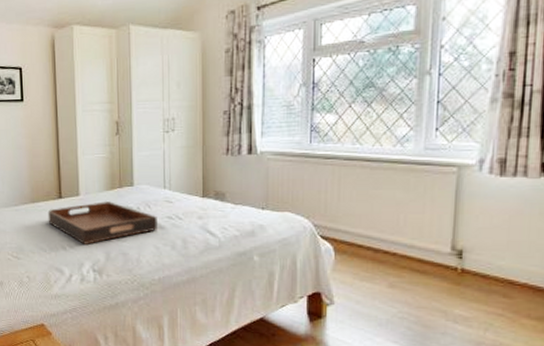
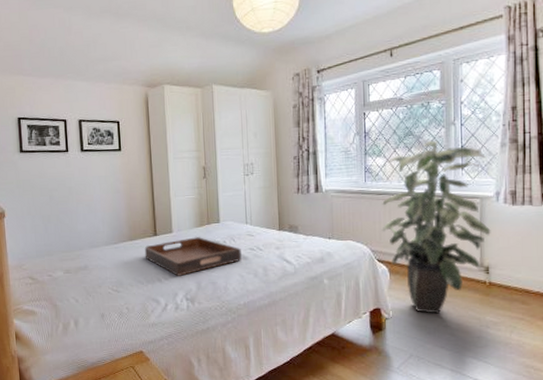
indoor plant: none [328,93,469,303] -> present [382,140,491,314]

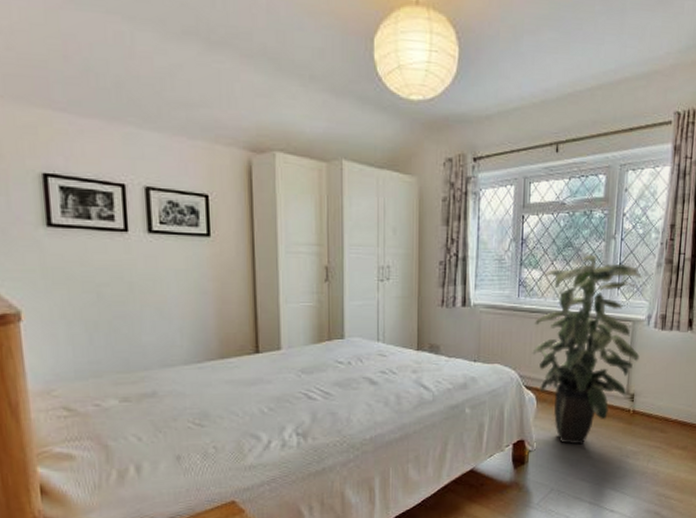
serving tray: present [144,237,242,276] -> none [241,356,370,405]

